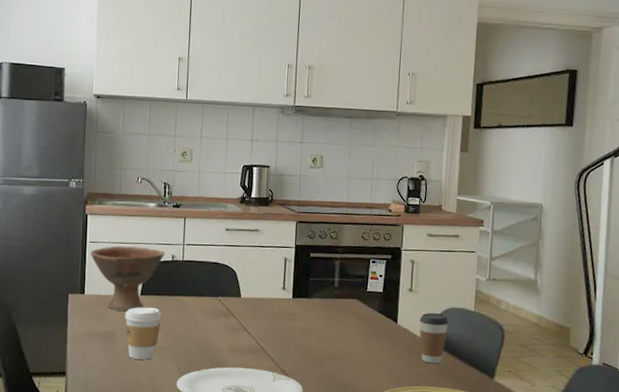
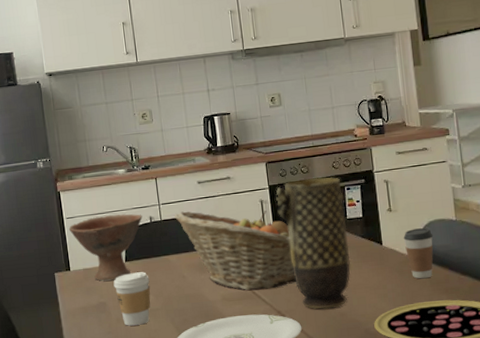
fruit basket: none [196,255,308,347] -> present [174,211,296,290]
vase: none [299,244,368,377] -> present [276,177,351,309]

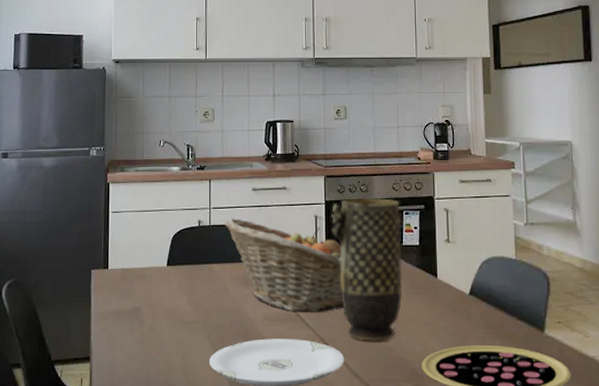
bowl: present [68,214,143,281] -> none [113,213,191,284]
coffee cup: present [113,272,151,326] -> none [151,279,190,337]
coffee cup: present [403,228,434,279] -> none [460,264,491,320]

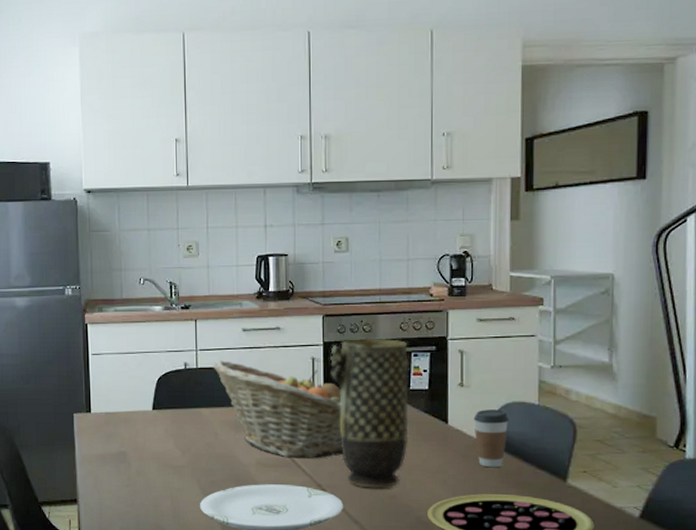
coffee cup: none [460,264,491,320] -> present [473,409,510,468]

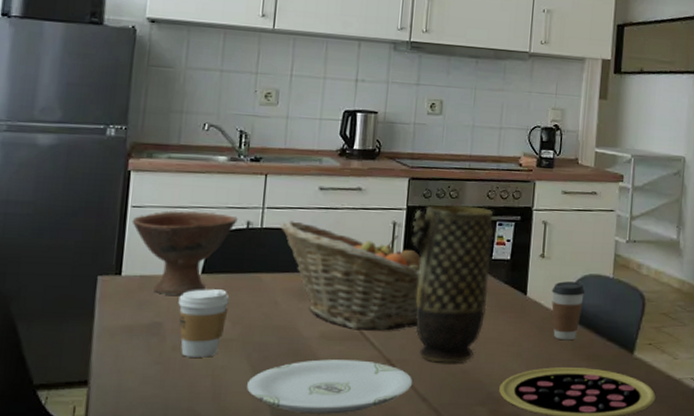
bowl: none [93,355,176,429] -> present [131,210,238,295]
coffee cup: none [137,423,178,481] -> present [178,289,230,357]

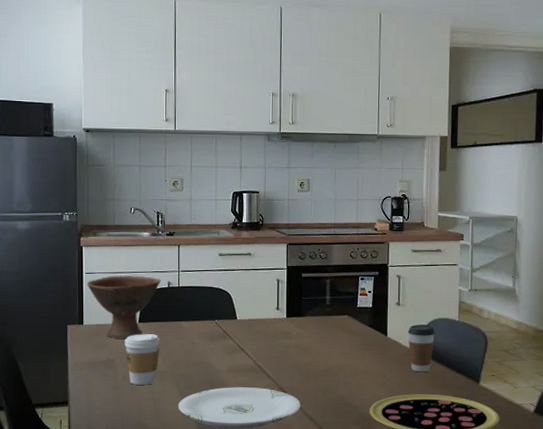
fruit basket: present [279,221,422,331] -> none [192,281,301,365]
vase: present [411,204,494,363] -> none [292,263,357,390]

